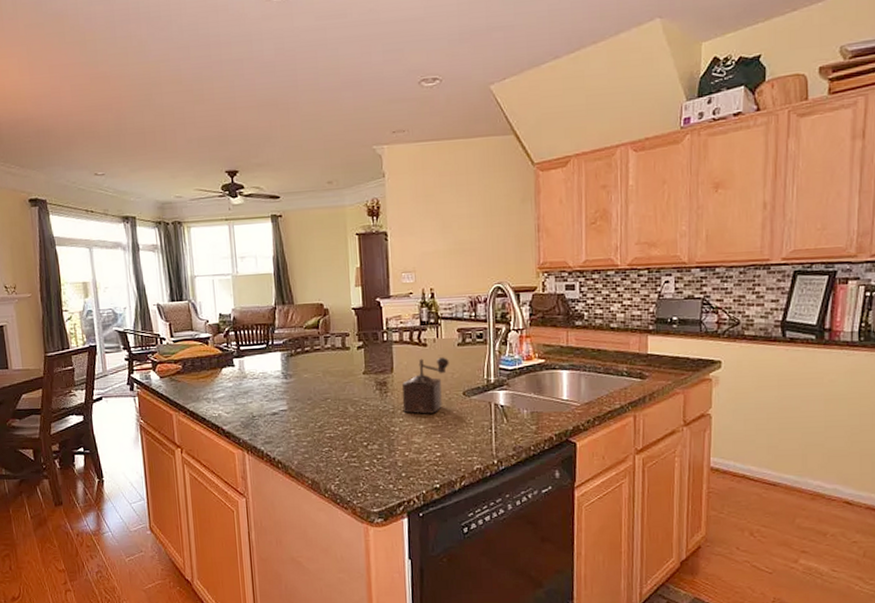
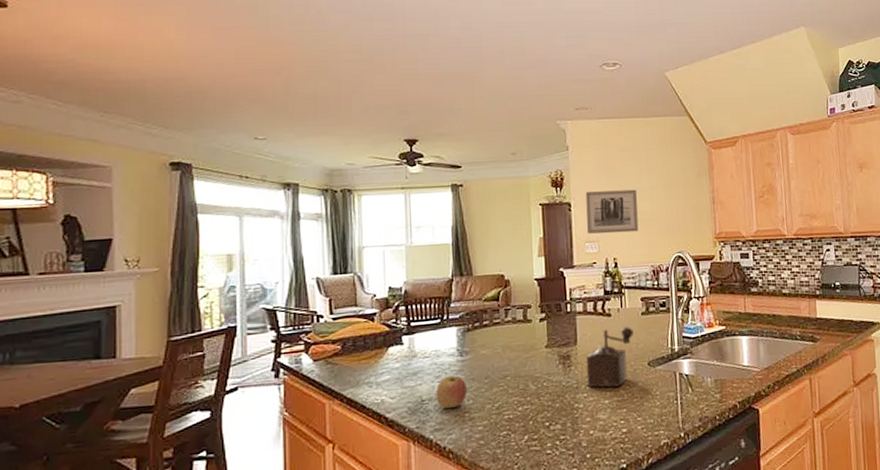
apple: none [265,396,292,425] -> present [436,375,467,409]
wall art: none [402,217,457,264] -> present [585,189,639,234]

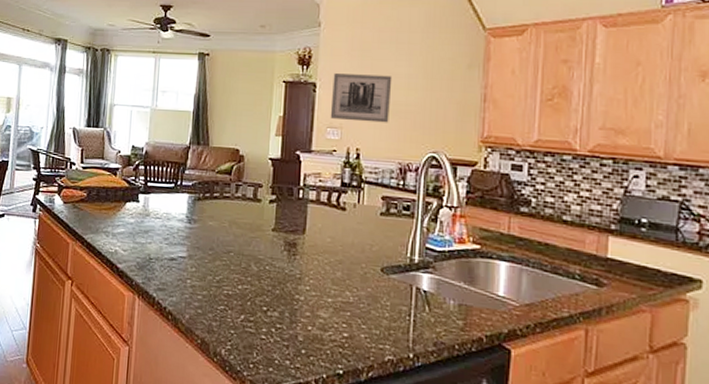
apple: present [436,375,467,409] -> none [162,240,191,273]
pepper mill: present [586,327,634,388] -> none [311,223,369,288]

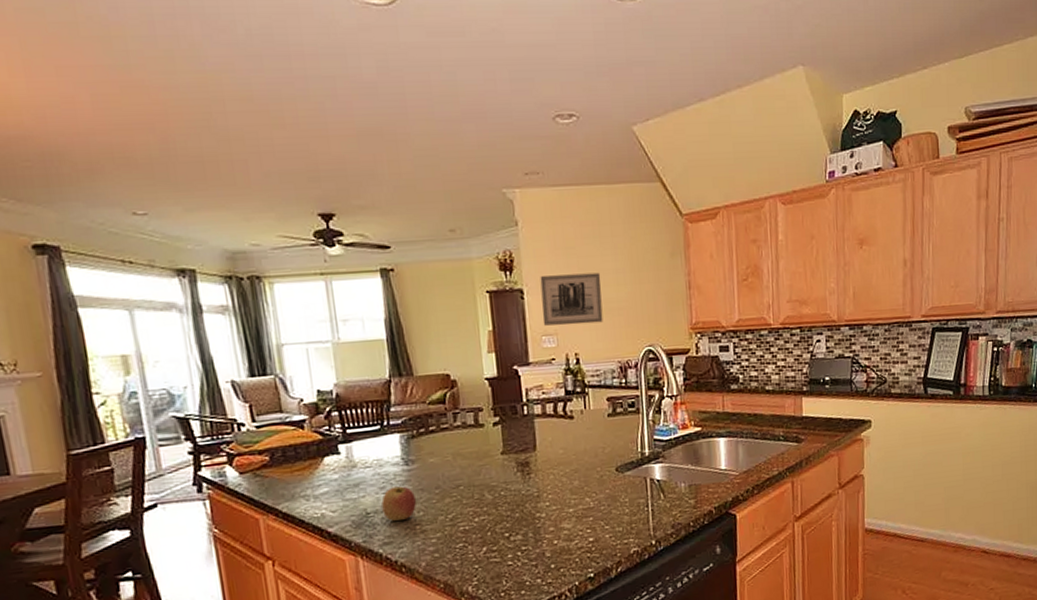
apple: none [162,240,191,273] -> present [381,486,416,522]

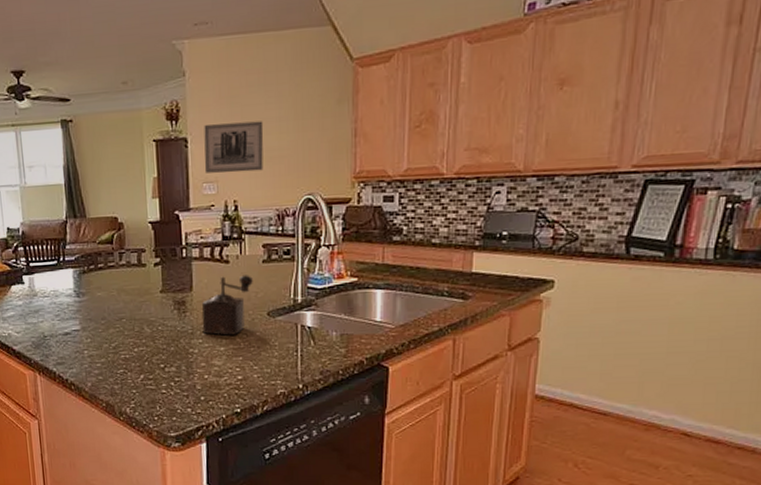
apple: present [381,486,416,522] -> none [56,315,85,346]
pepper mill: none [547,430,599,496] -> present [201,275,253,336]

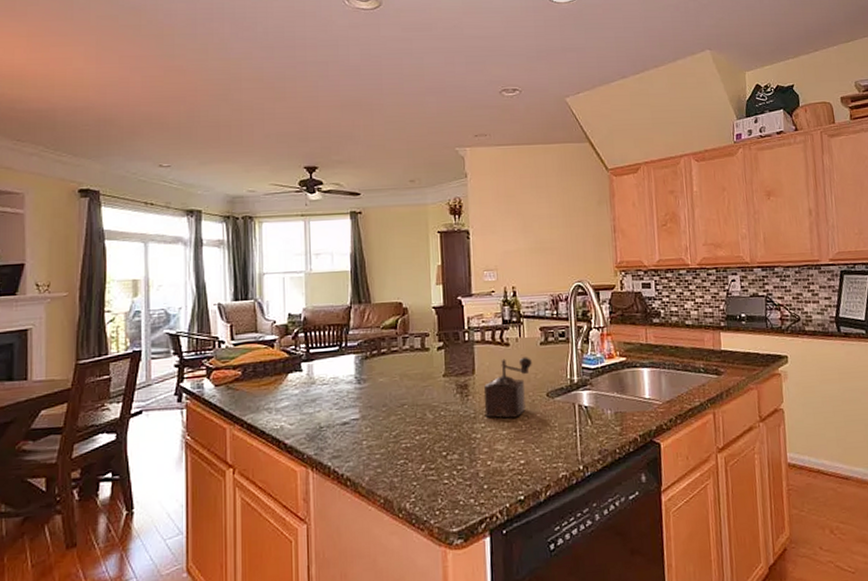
wall art: present [204,121,264,173] -> none [484,217,538,262]

